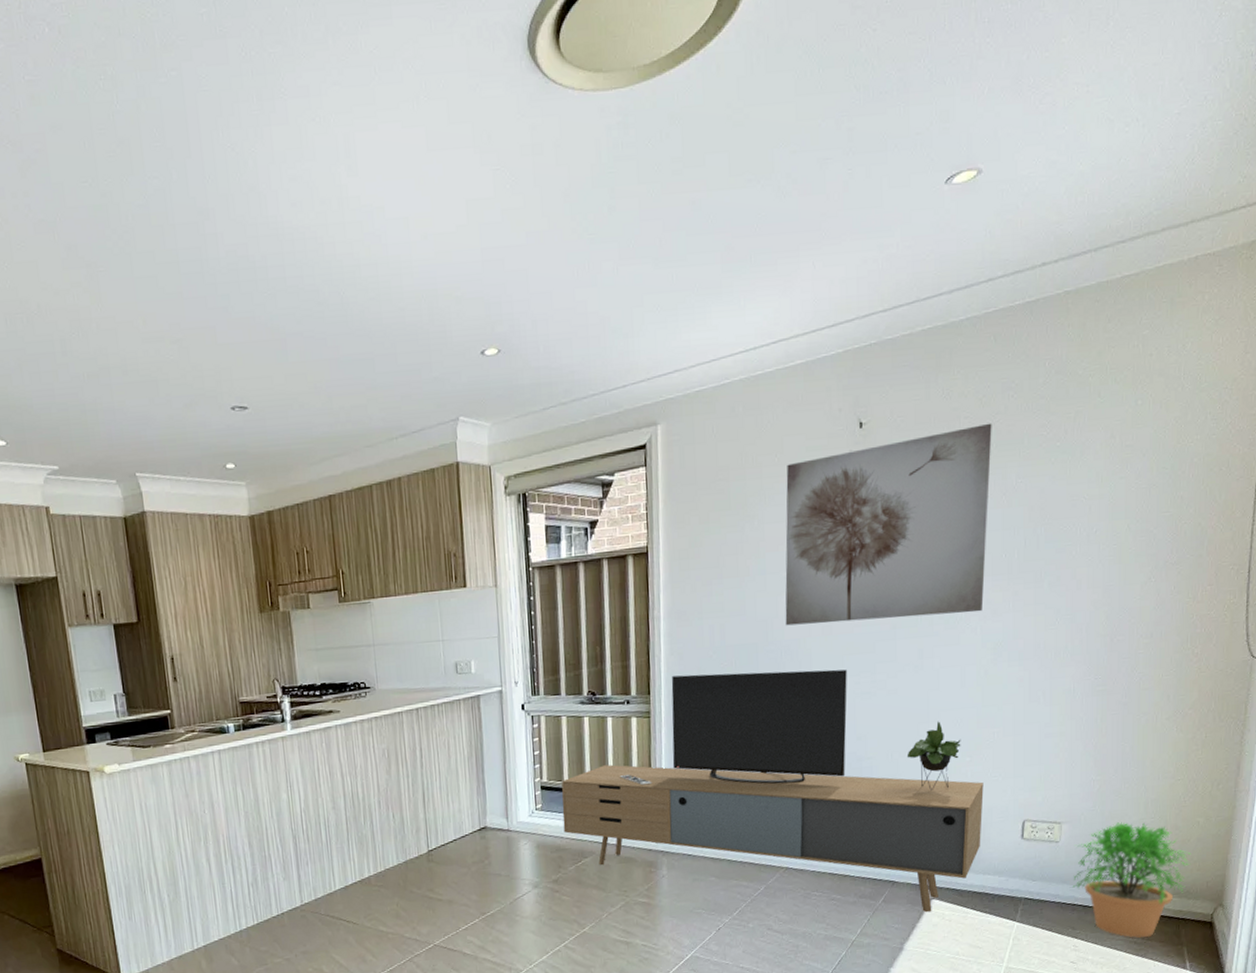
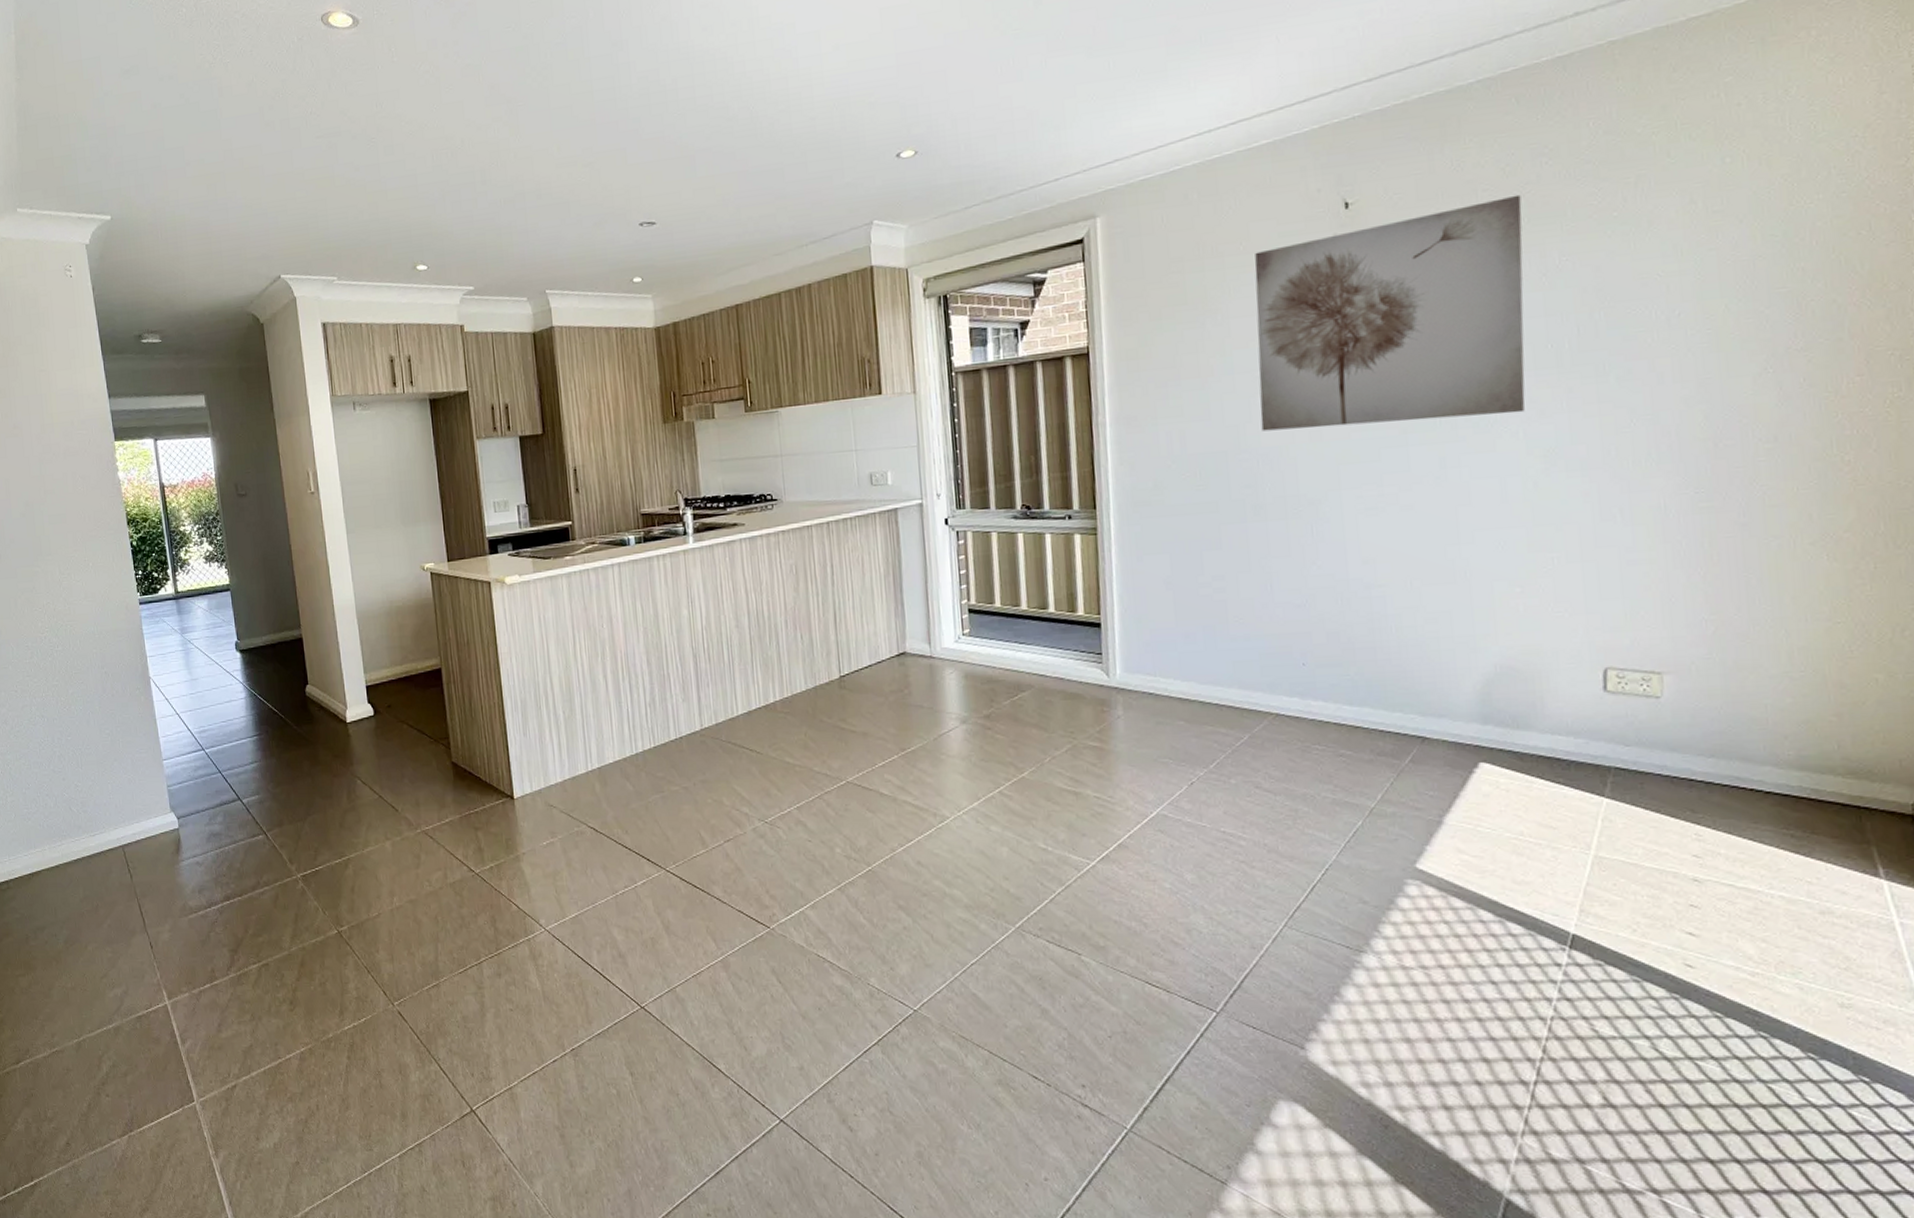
media console: present [562,669,984,913] -> none [993,481,1545,779]
potted plant: present [1073,822,1191,938] -> none [1685,675,1869,829]

